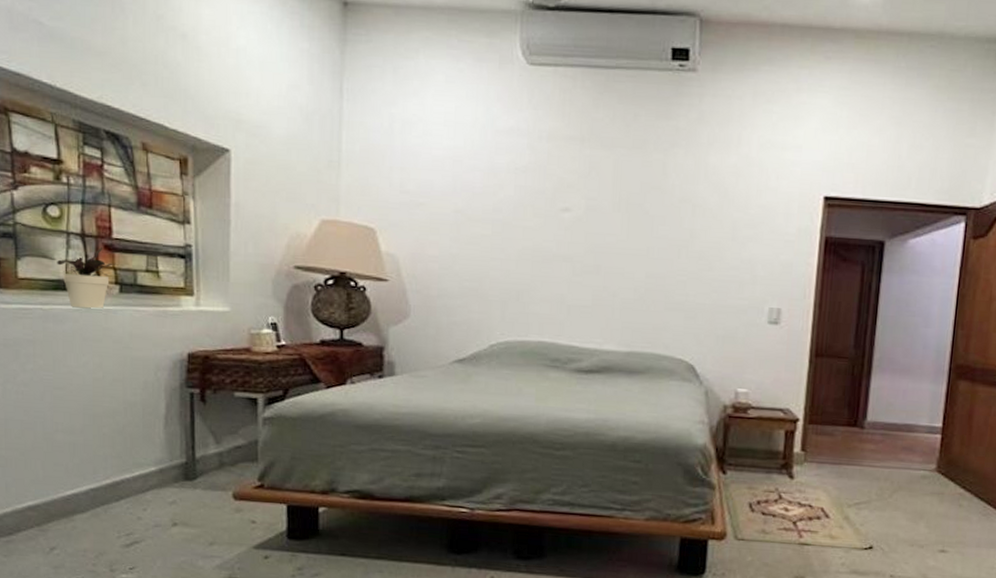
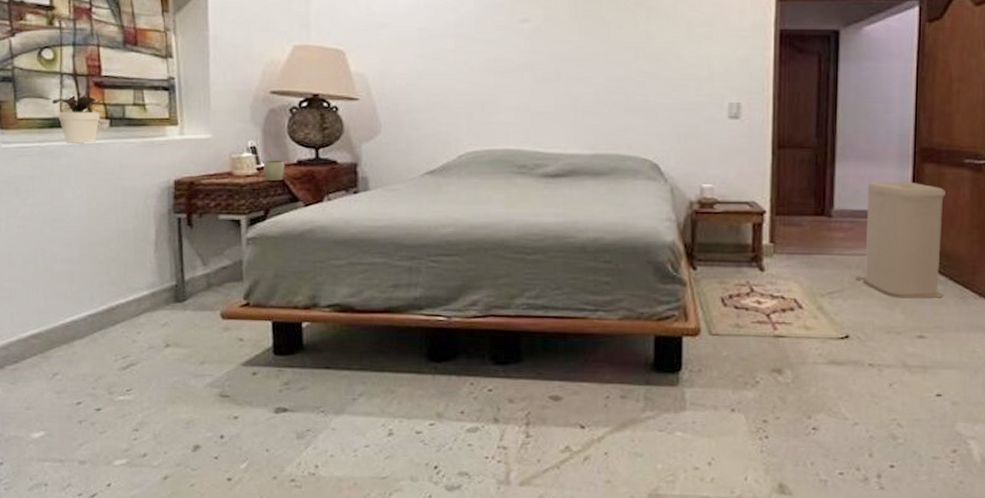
mug: none [284,337,307,360] -> present [264,160,285,181]
laundry basket: none [883,395,977,514] -> present [855,181,945,299]

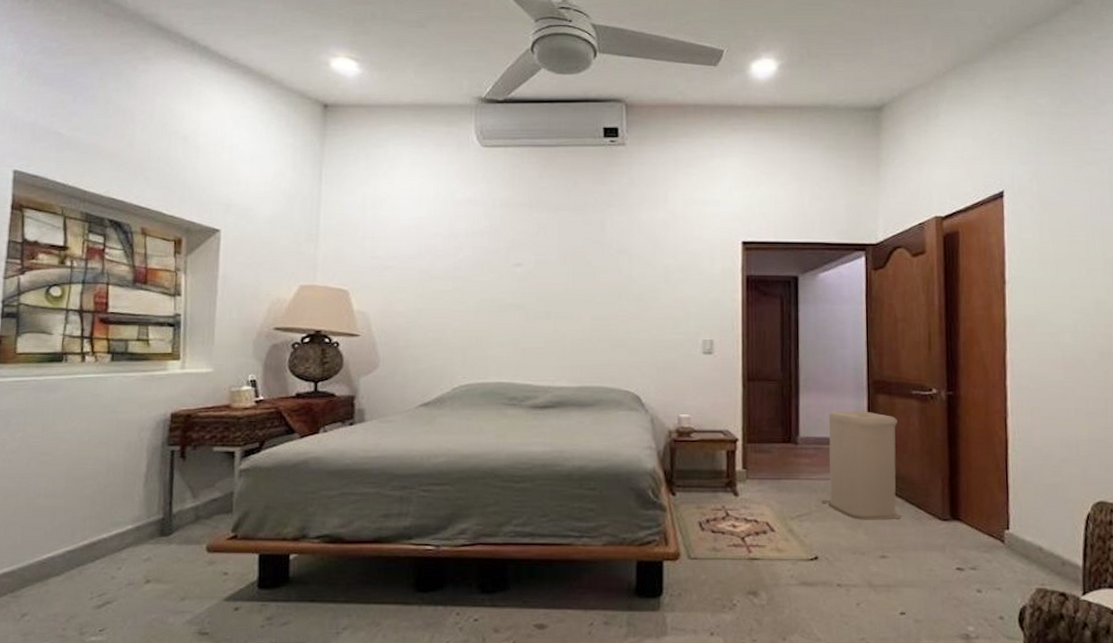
potted plant: present [52,85,106,143] -> none [54,321,110,377]
mug: present [264,160,285,181] -> none [262,393,283,413]

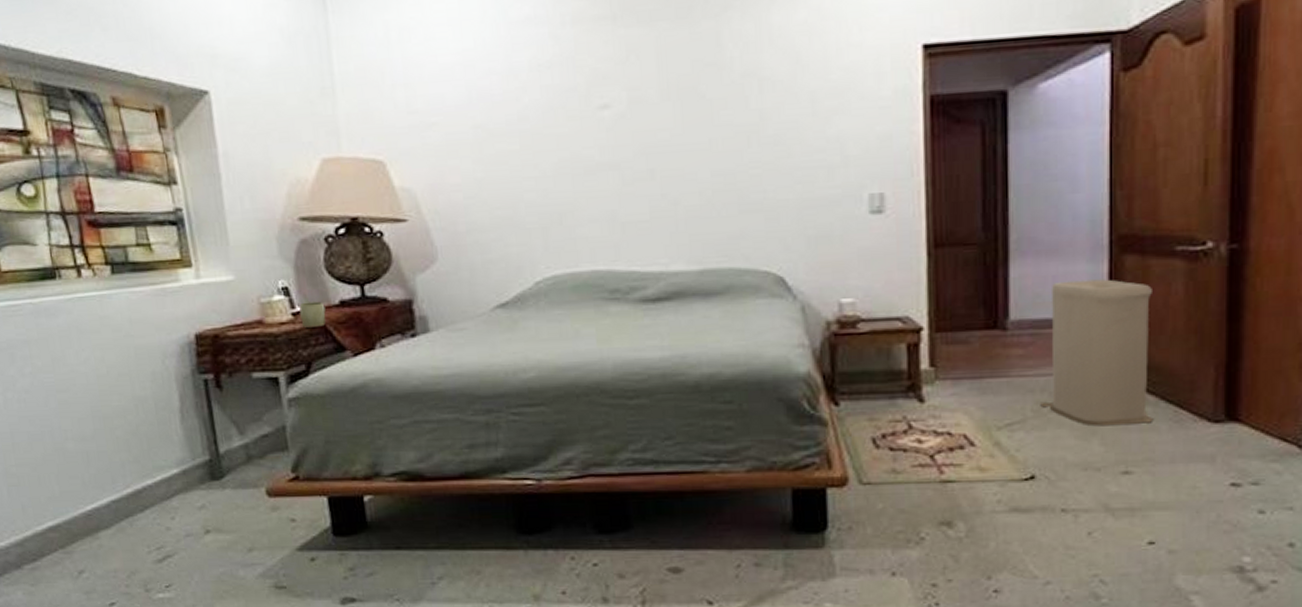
mug: none [262,393,283,413] -> present [299,301,326,328]

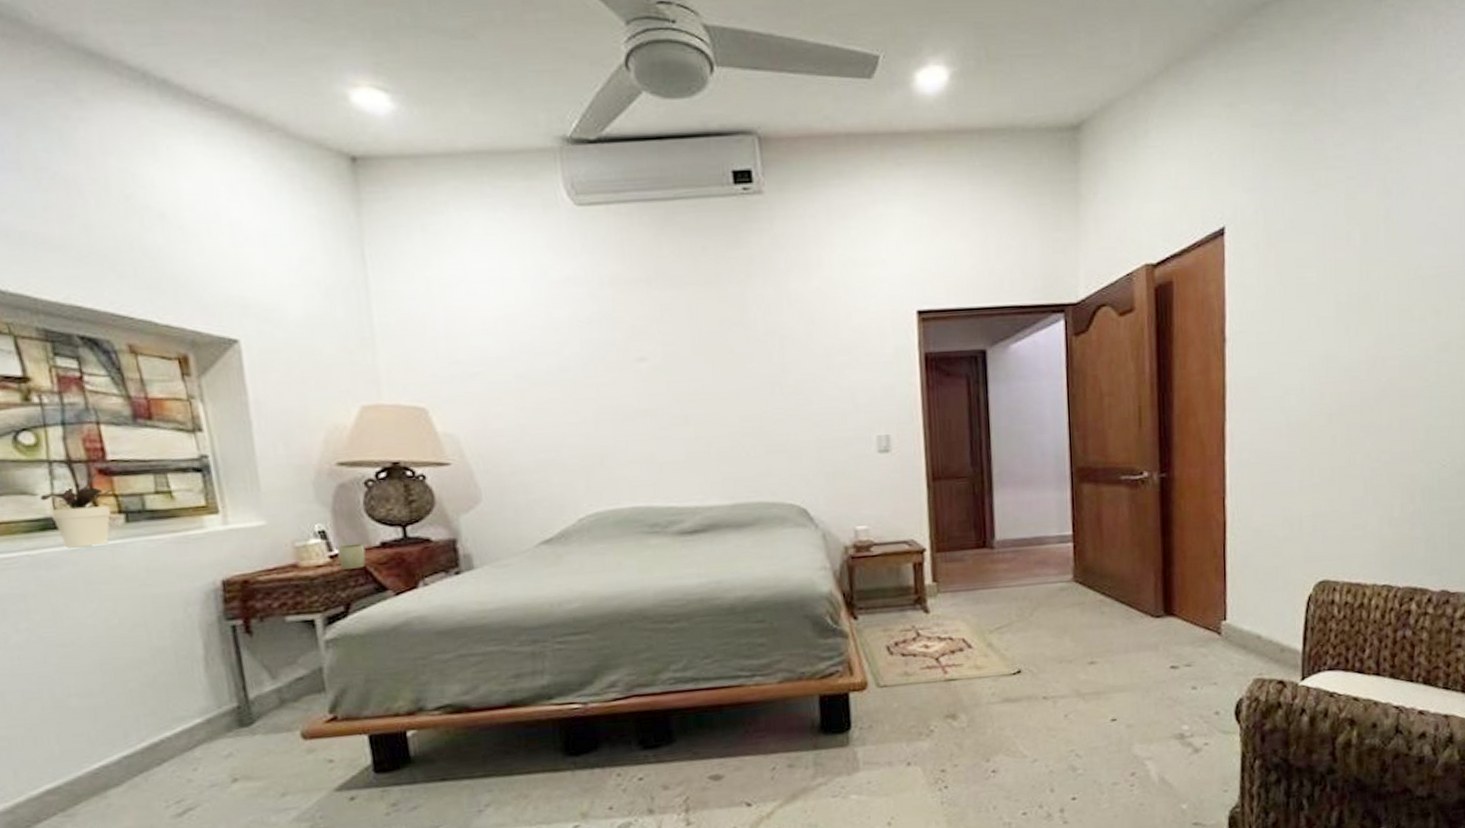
potted plant: none [40,225,103,297] -> present [40,473,116,548]
laundry basket: present [1040,279,1154,427] -> none [1023,504,1111,626]

